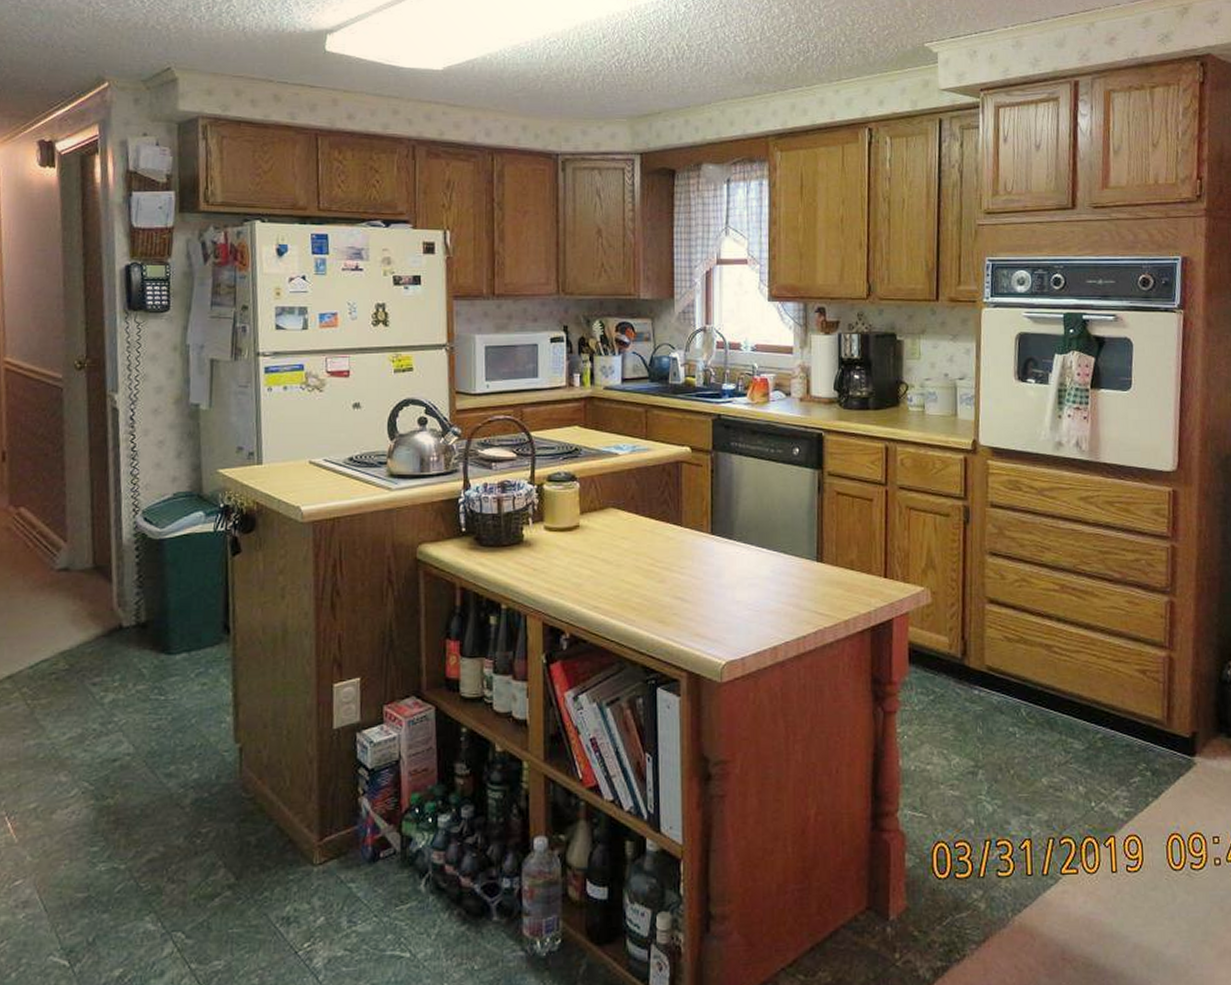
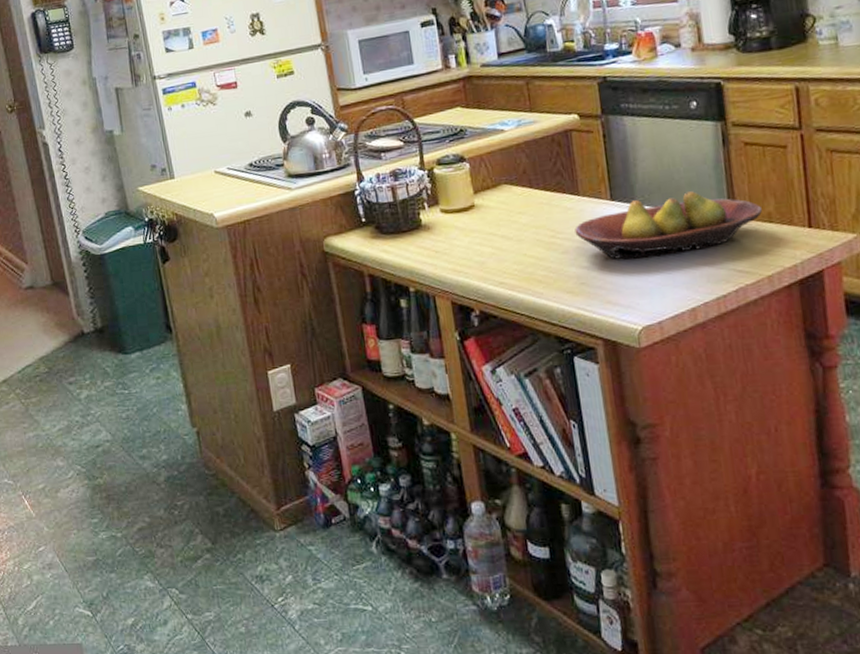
fruit bowl: none [674,533,845,594] -> present [575,191,762,260]

